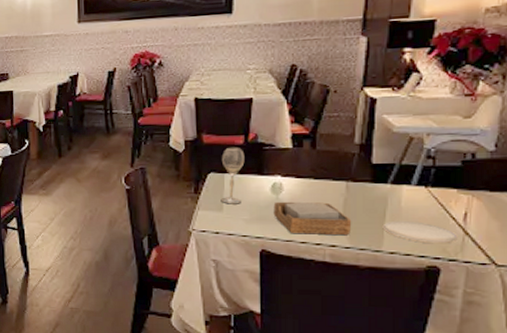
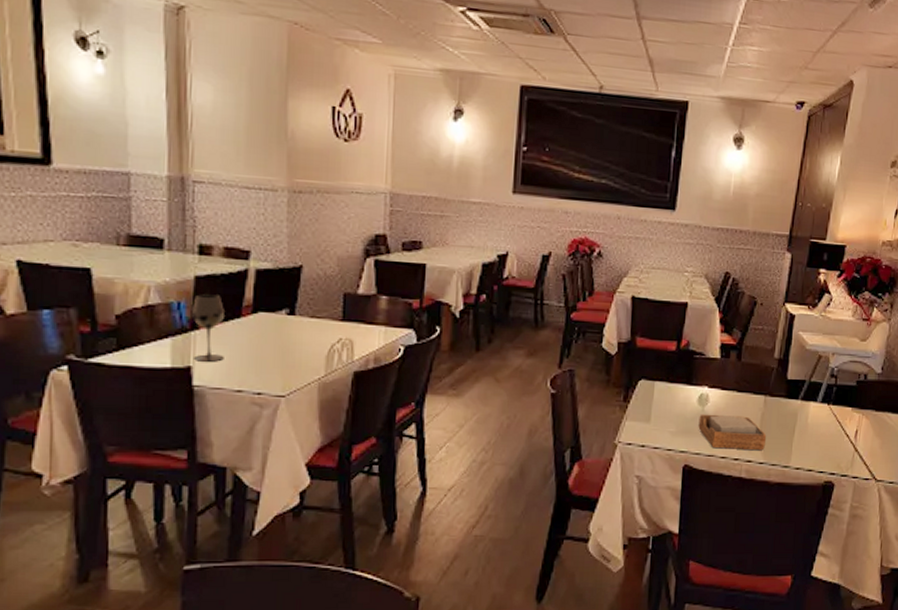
wineglass: present [220,147,245,204] -> none [649,353,676,415]
plate: present [382,220,458,244] -> none [791,436,850,460]

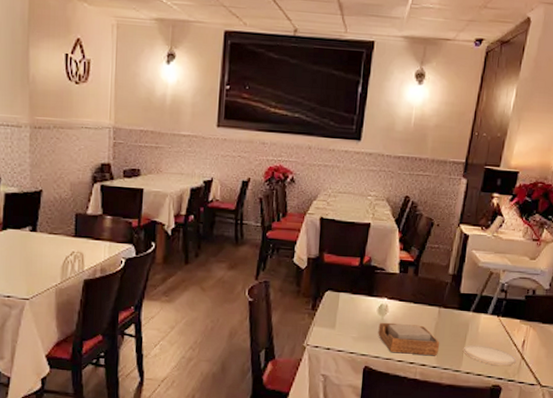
plate: none [791,436,850,460] -> present [463,344,517,367]

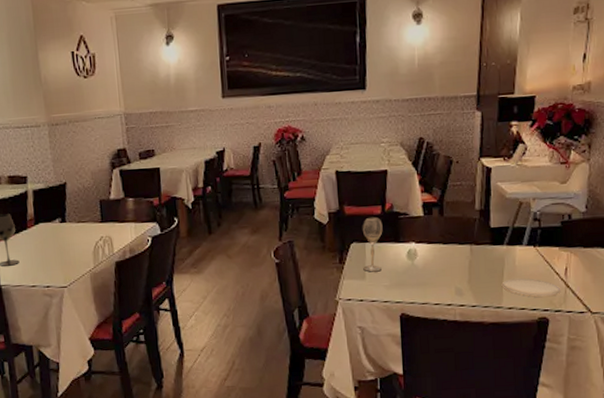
wineglass: none [334,267,359,323] -> present [362,217,383,272]
napkin holder: present [378,322,440,356] -> none [410,265,477,297]

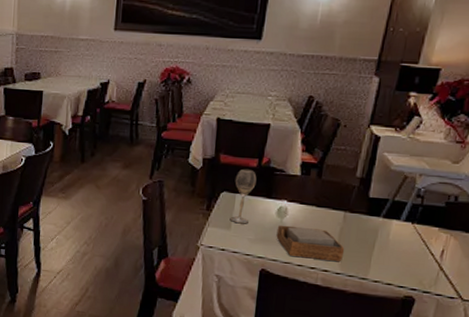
napkin holder: none [410,265,477,297] -> present [276,225,345,262]
plate: present [501,277,561,298] -> none [370,251,434,277]

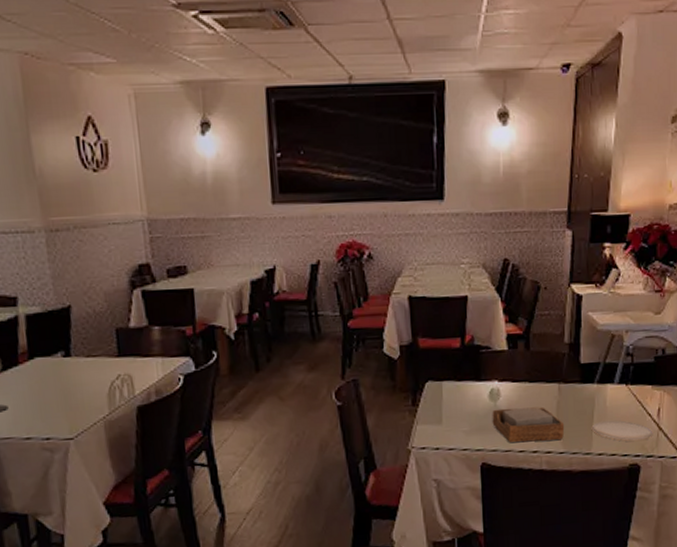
wineglass: present [230,168,257,224] -> none [438,351,462,416]
plate: none [370,251,434,277] -> present [591,420,653,442]

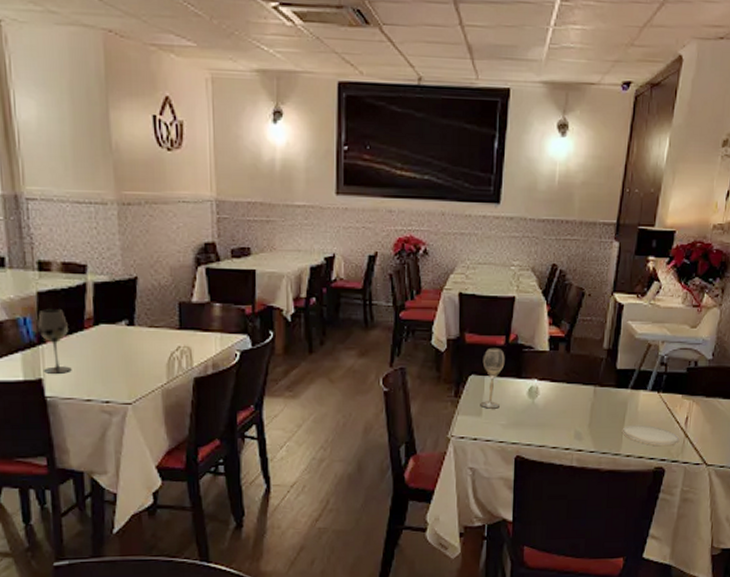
wineglass: none [438,351,462,416] -> present [480,348,505,409]
napkin holder: present [492,406,565,443] -> none [529,406,597,440]

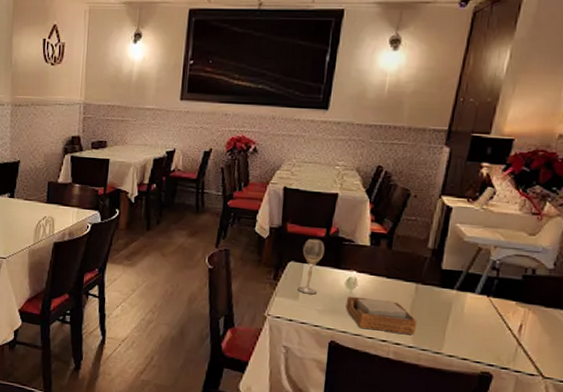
napkin holder: none [529,406,597,440] -> present [345,296,418,336]
plate: present [622,424,680,447] -> none [444,325,512,353]

